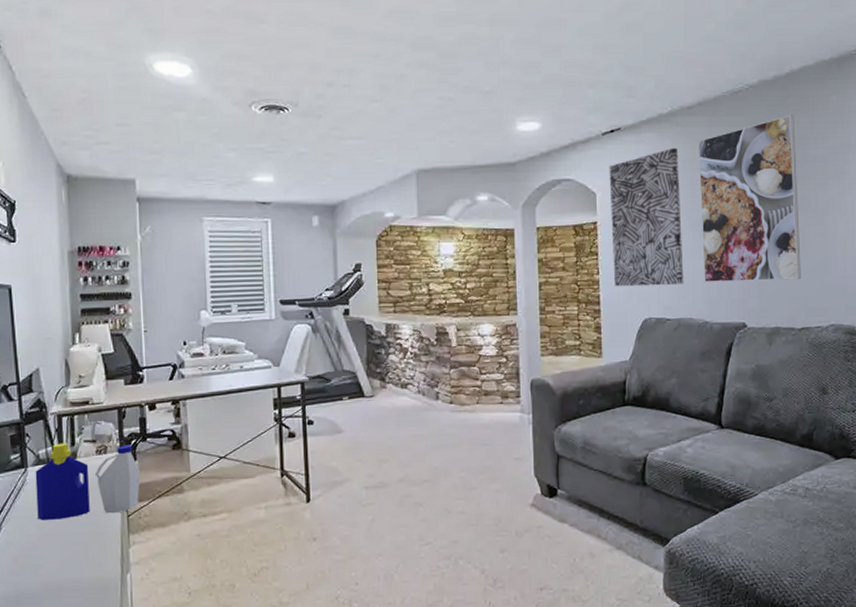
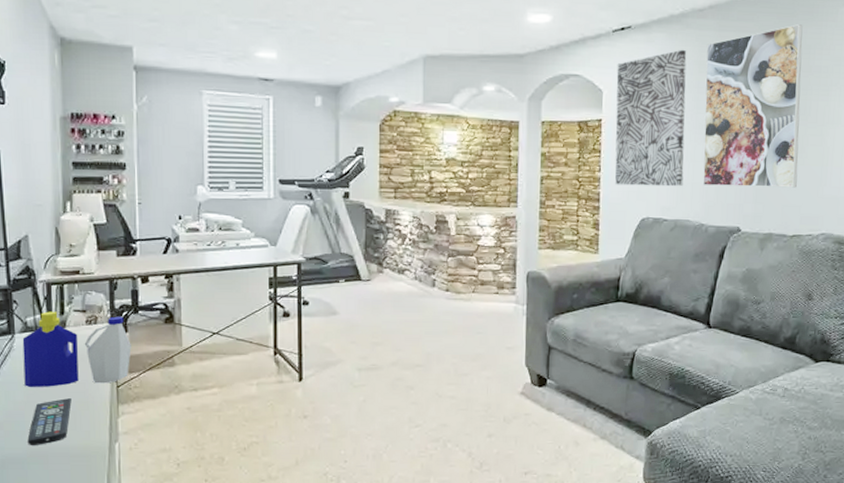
remote control: none [41,530,84,579] -> present [27,398,72,445]

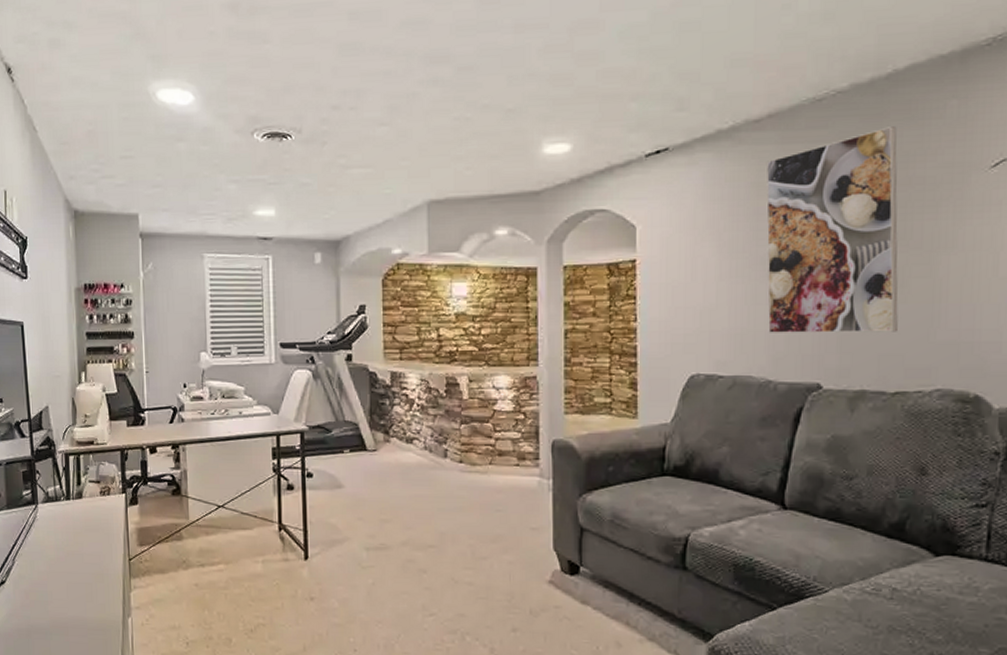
bottle: present [22,311,132,387] -> none [44,482,142,558]
remote control: present [27,398,72,445] -> none [50,570,88,616]
wall art: present [615,49,687,187] -> none [652,170,743,337]

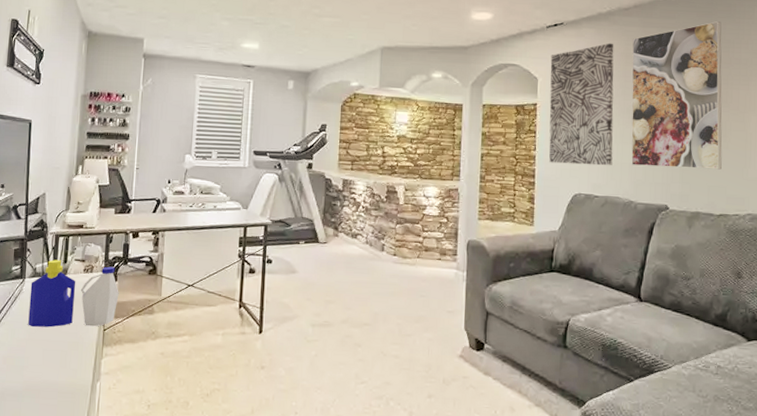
bottle: none [44,482,142,558] -> present [28,259,119,328]
wall art: none [652,170,743,337] -> present [549,43,614,166]

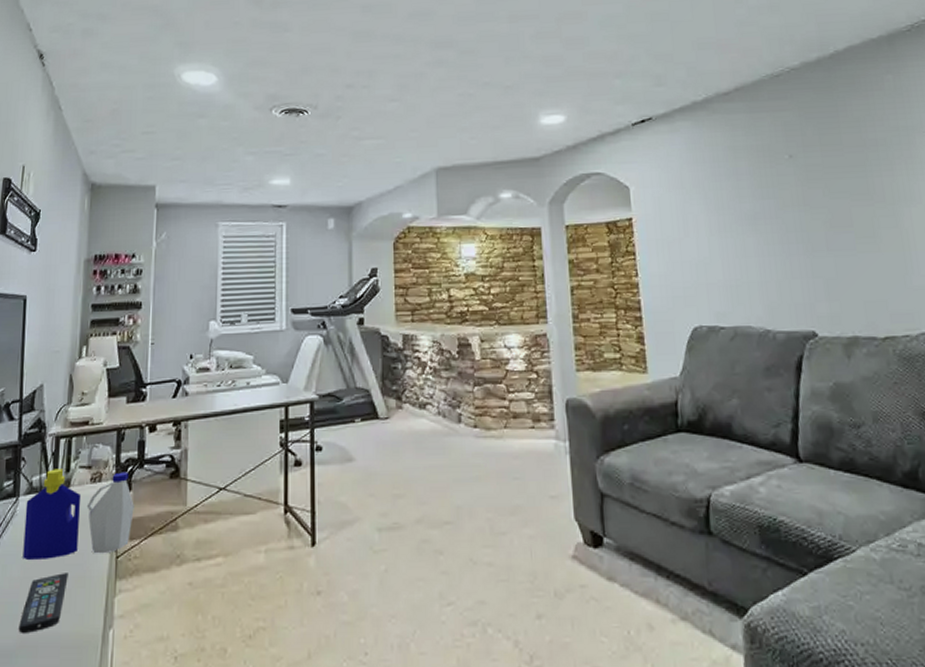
remote control: none [24,338,65,380] -> present [18,573,68,633]
wall art: present [549,43,614,166] -> none [641,135,737,291]
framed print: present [631,21,722,170] -> none [738,97,877,284]

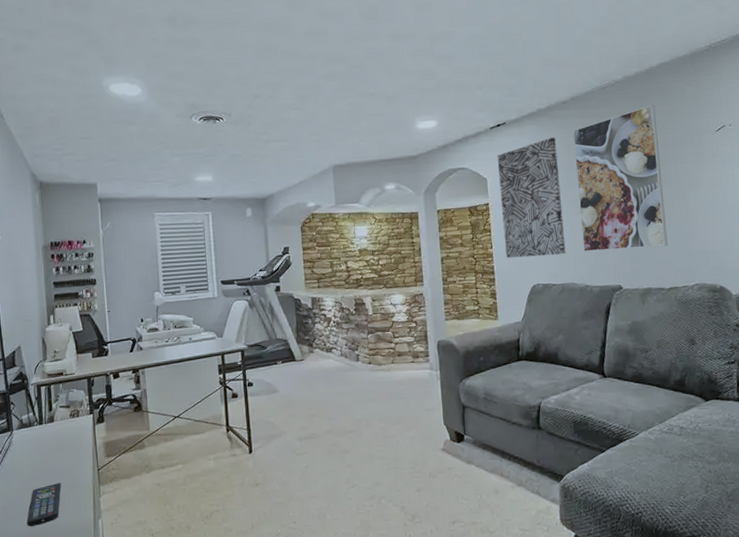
bottle: present [23,468,134,560] -> none [19,408,108,476]
wall art: none [641,135,737,291] -> present [497,137,566,259]
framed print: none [738,97,877,284] -> present [572,105,668,251]

